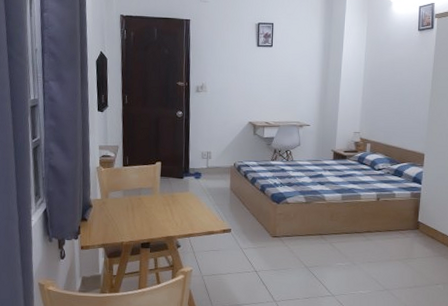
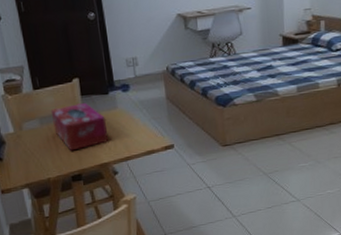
tissue box: none [134,183,178,222] -> present [51,103,109,151]

